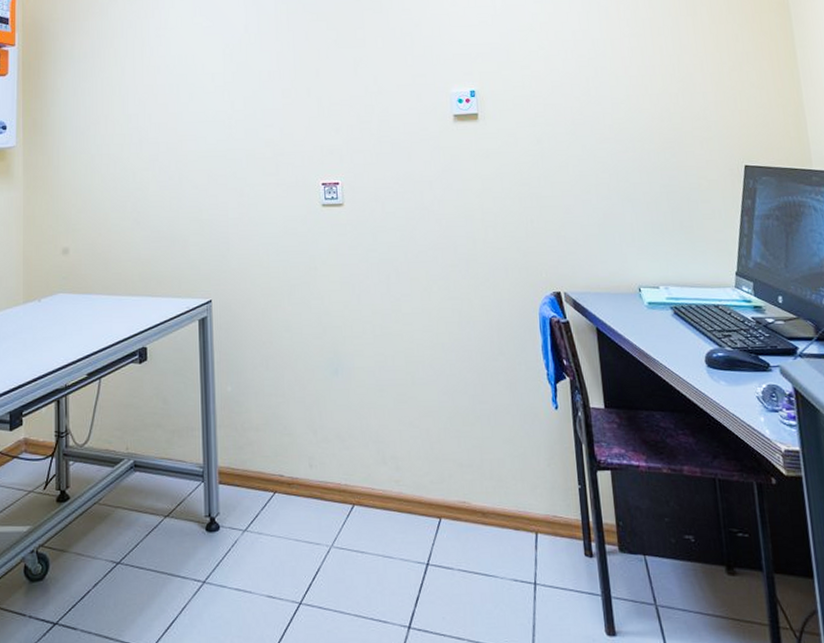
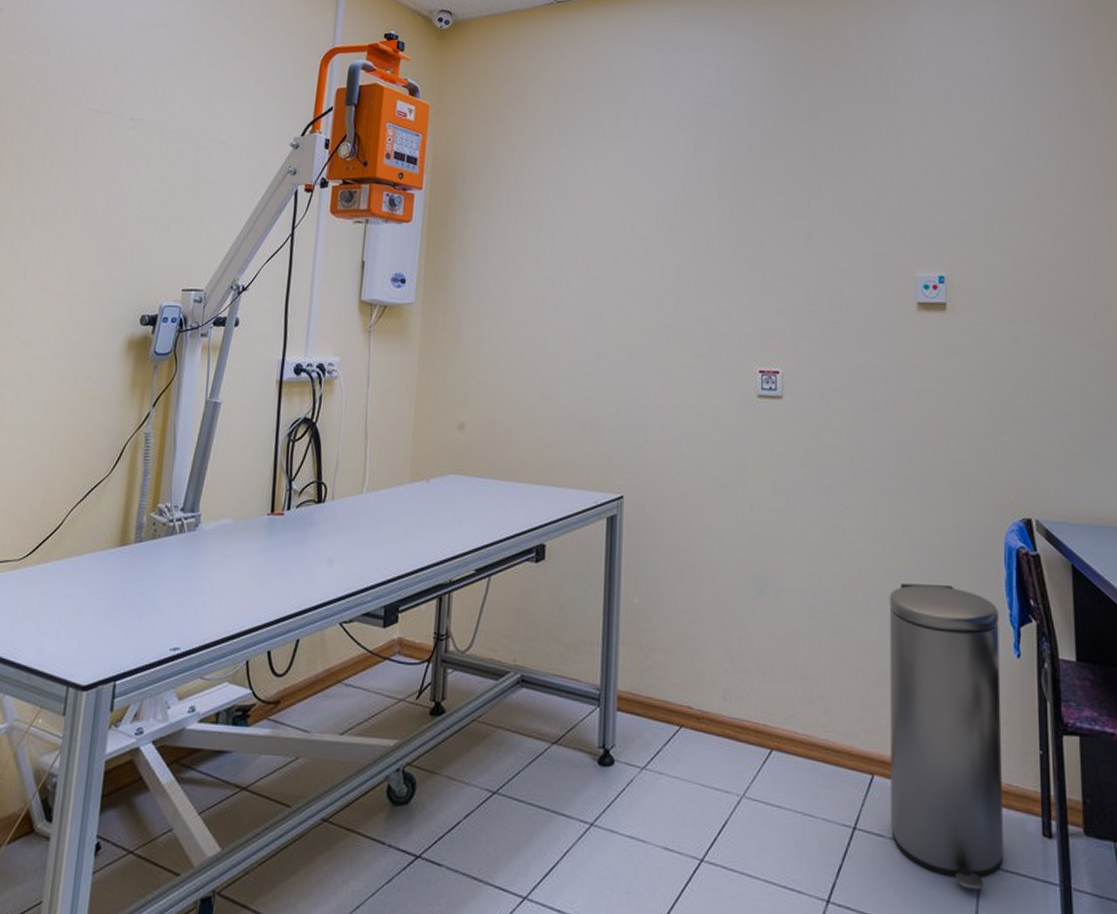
pedal bin: none [444,354,554,605] -> present [889,583,1004,889]

